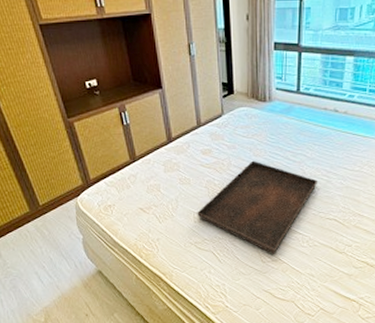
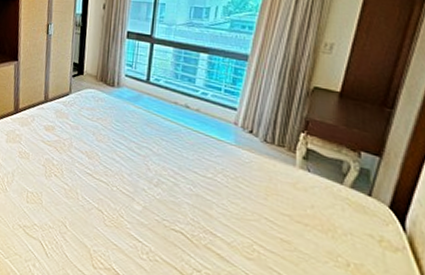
serving tray: present [197,160,317,254] -> none [31,145,163,261]

